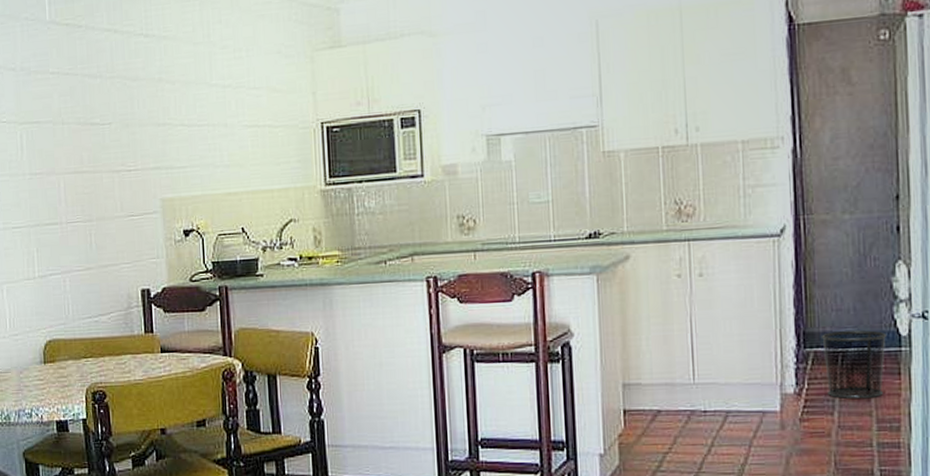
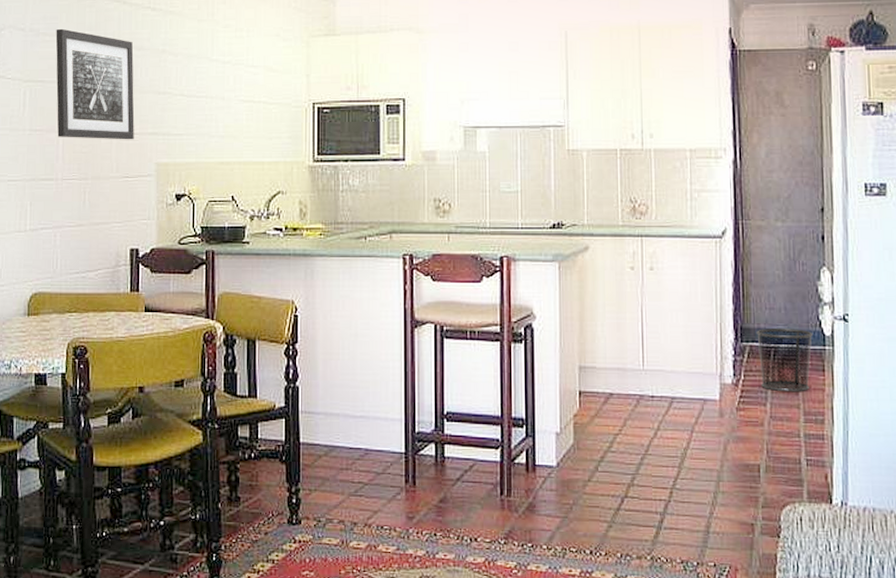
wall art: none [47,64,136,180] -> present [56,28,135,140]

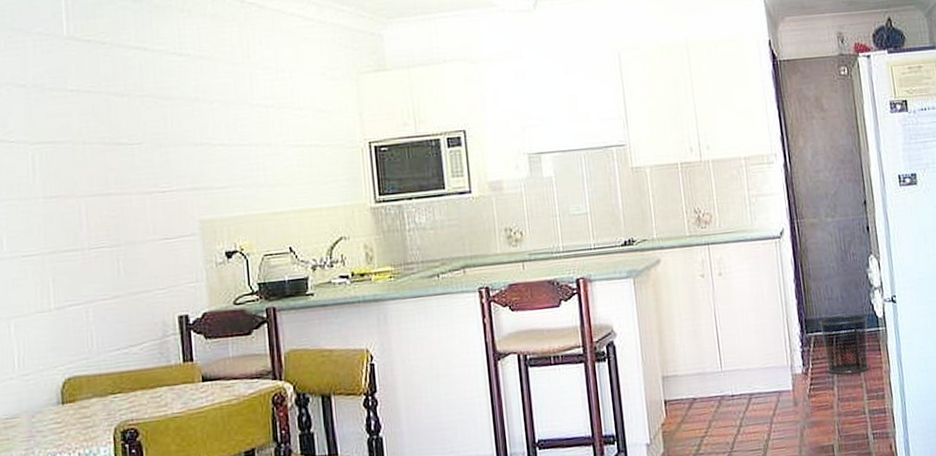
wall art: present [56,28,135,140] -> none [65,82,171,203]

